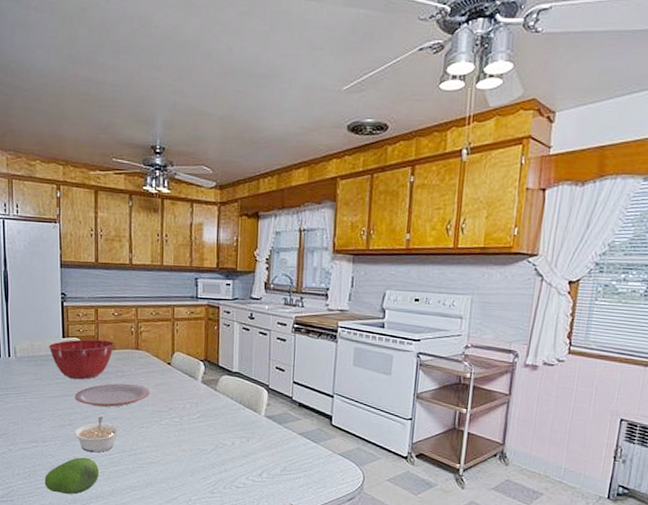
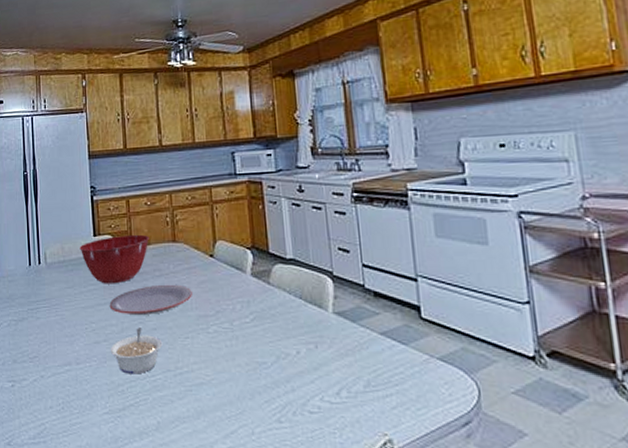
fruit: present [44,457,99,495] -> none [80,381,141,432]

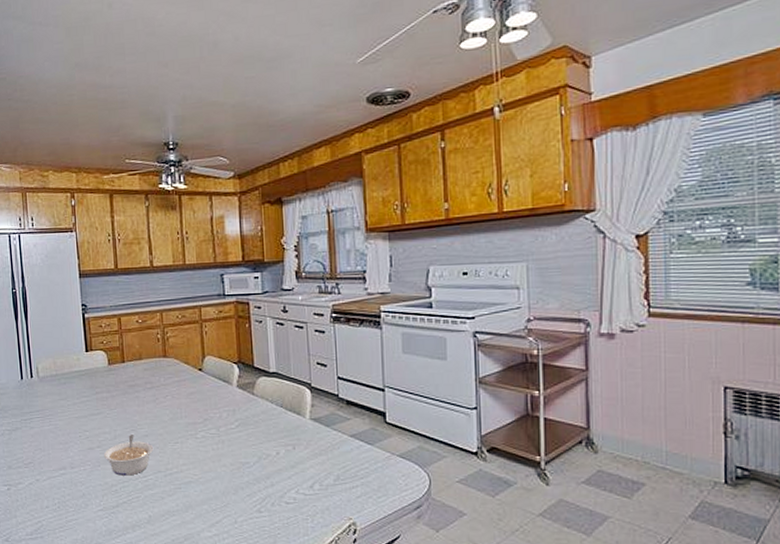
mixing bowl: present [79,234,149,284] -> none [72,350,141,396]
plate: present [109,284,192,316] -> none [102,395,182,424]

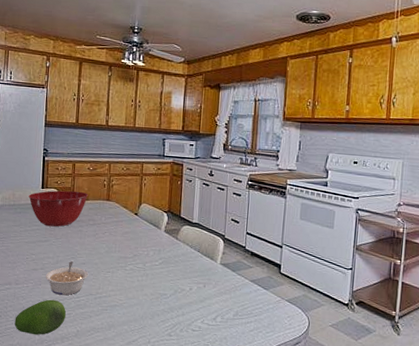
mixing bowl: none [72,350,141,396] -> present [28,190,88,227]
fruit: none [75,482,133,526] -> present [14,299,66,335]

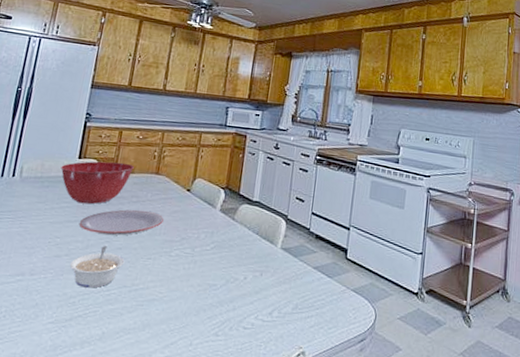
fruit: present [14,299,66,335] -> none [21,293,91,340]
plate: none [48,231,117,253] -> present [79,209,164,236]

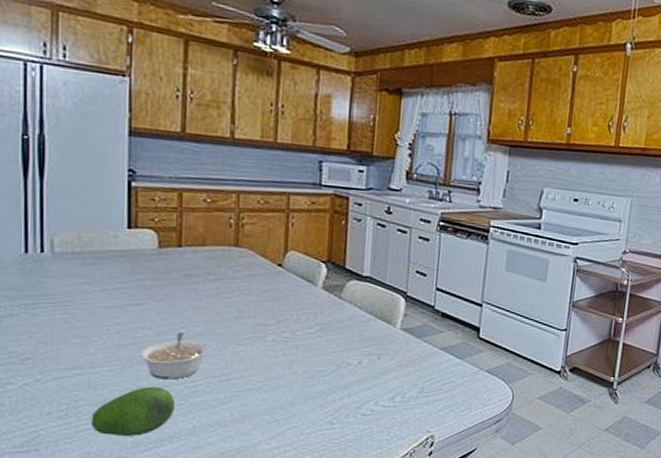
fruit: none [21,293,91,340] -> present [91,386,175,437]
mixing bowl: present [61,161,134,205] -> none [106,231,205,285]
plate: present [79,209,164,236] -> none [142,289,252,320]

